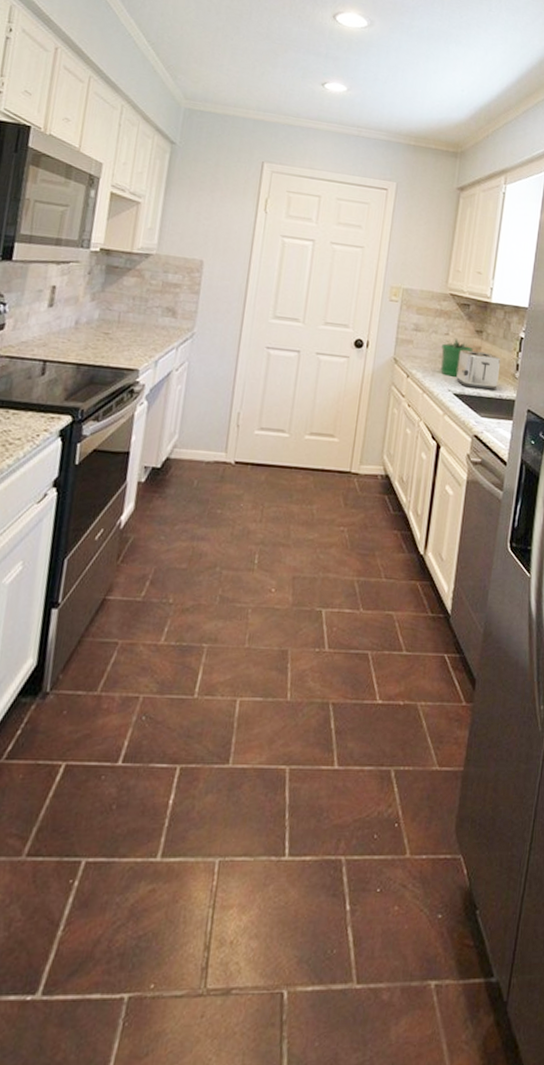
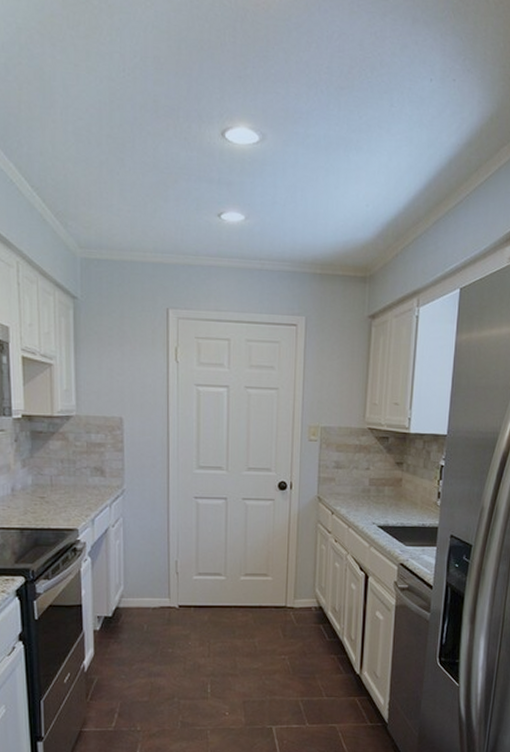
planter: present [440,338,482,377] -> none [362,472,403,510]
toaster: present [456,349,501,390] -> none [379,482,423,519]

